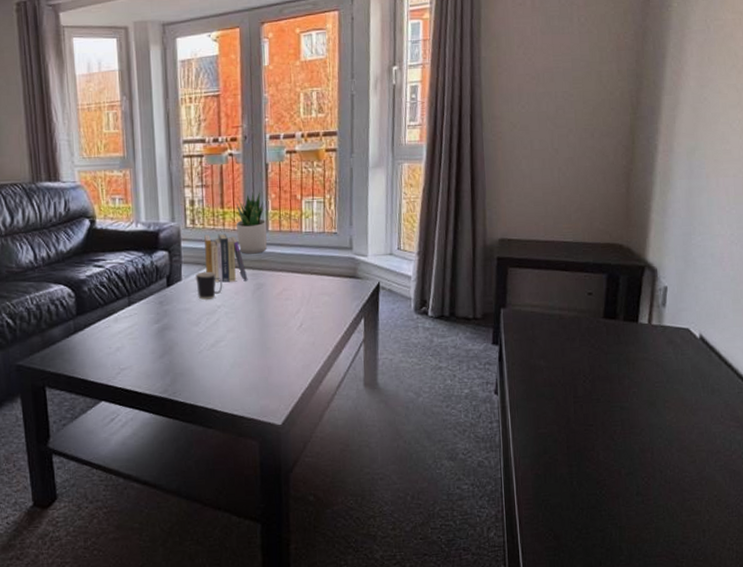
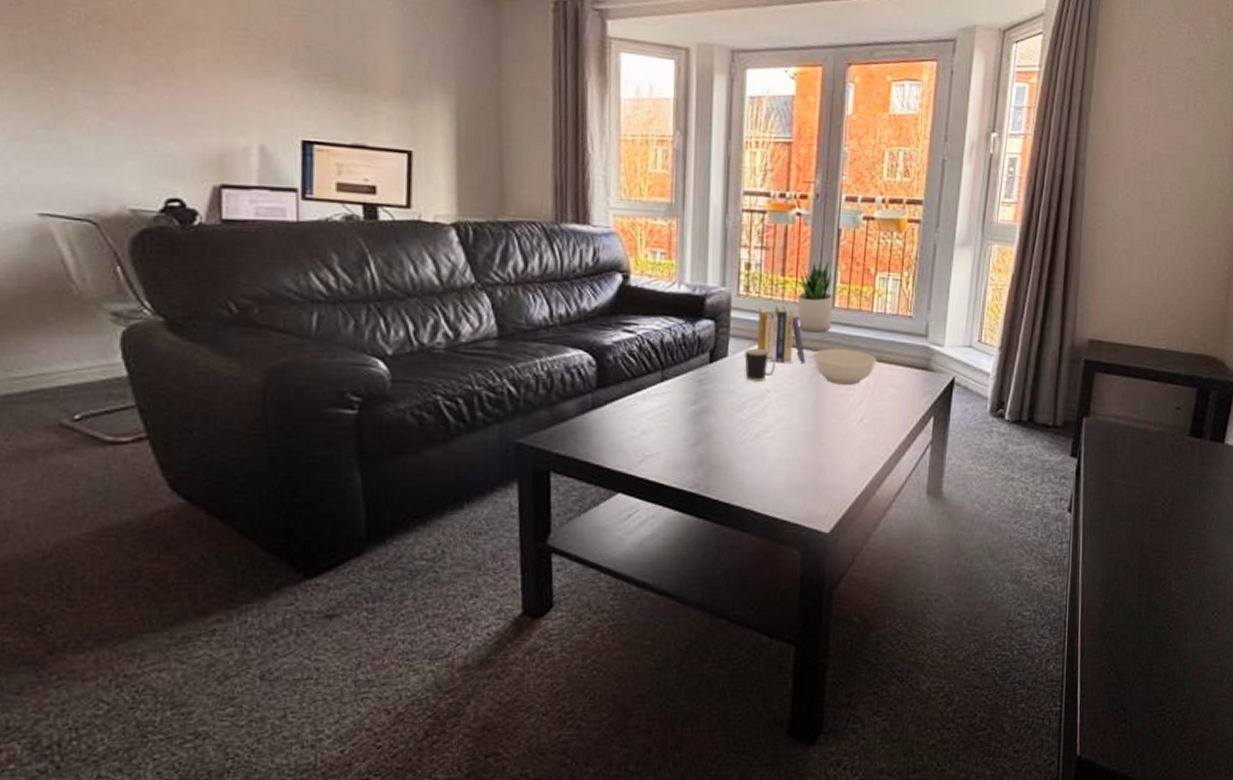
bowl: none [253,265,310,297] -> present [812,349,877,385]

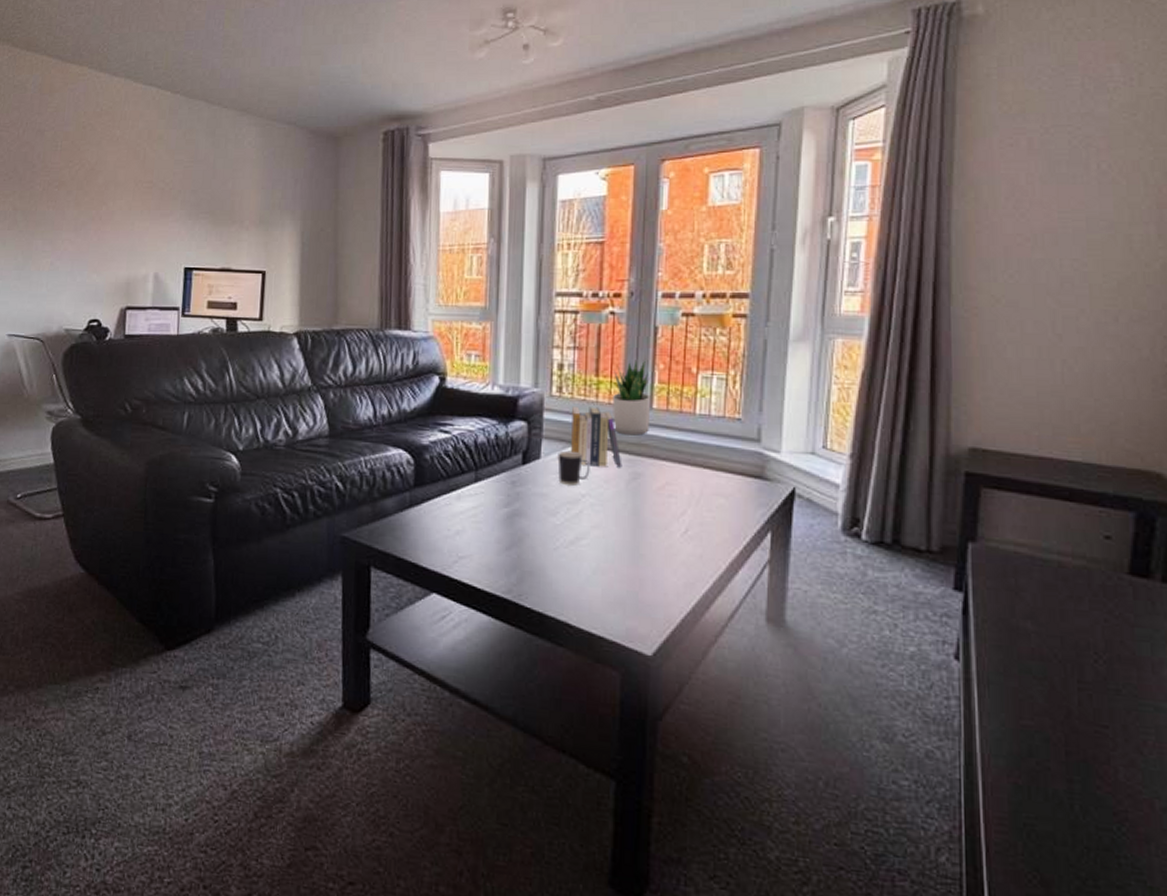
bowl: present [812,349,877,385] -> none [629,452,702,492]

